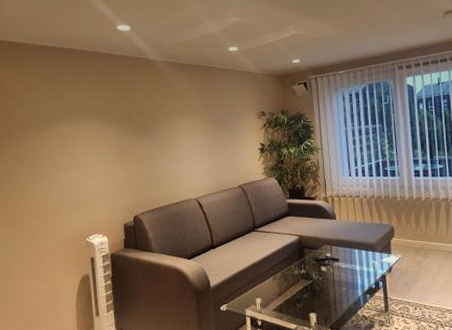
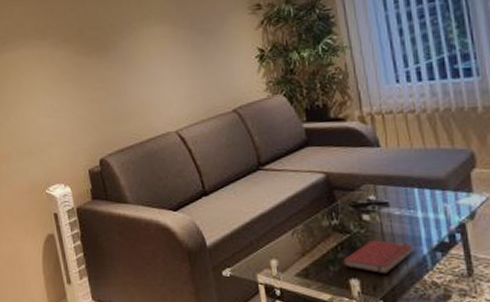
book: none [306,285,353,310] -> present [343,240,414,275]

